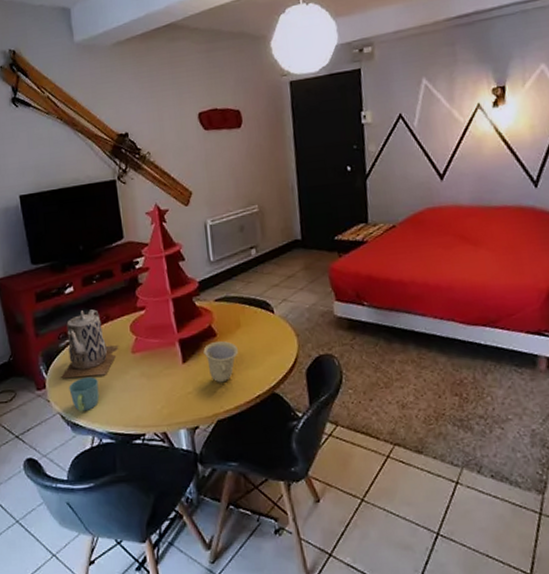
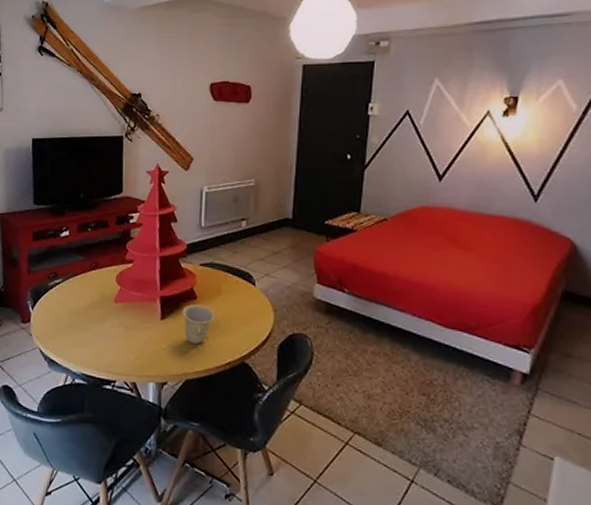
teapot: present [61,309,120,379] -> none [45,255,104,319]
mug: present [68,376,100,411] -> none [51,318,79,350]

